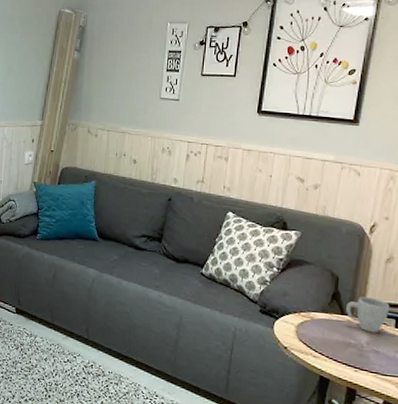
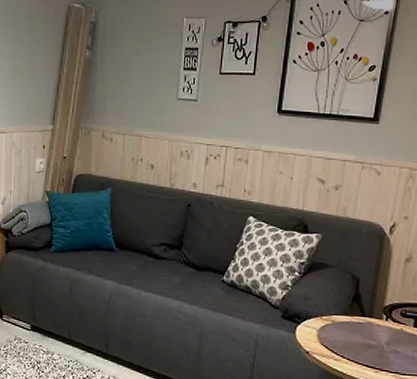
mug: present [346,296,390,333] -> none [367,297,409,333]

